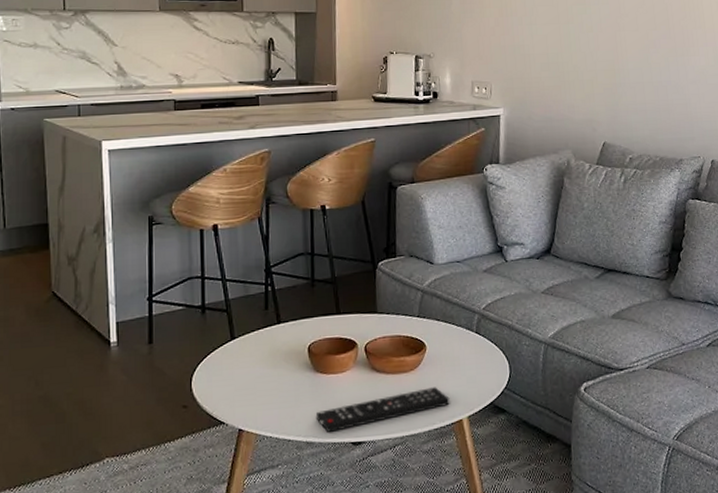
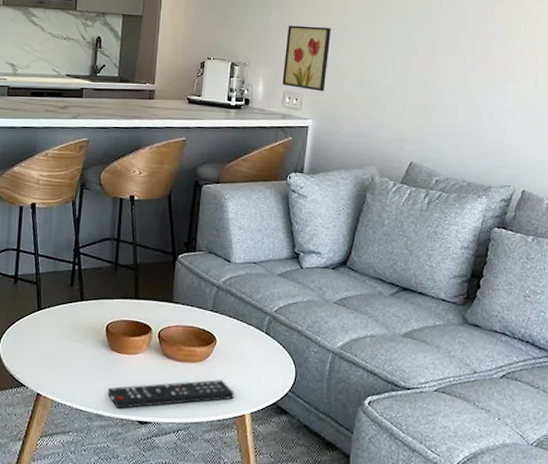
wall art: none [469,12,515,78] -> present [282,25,331,91]

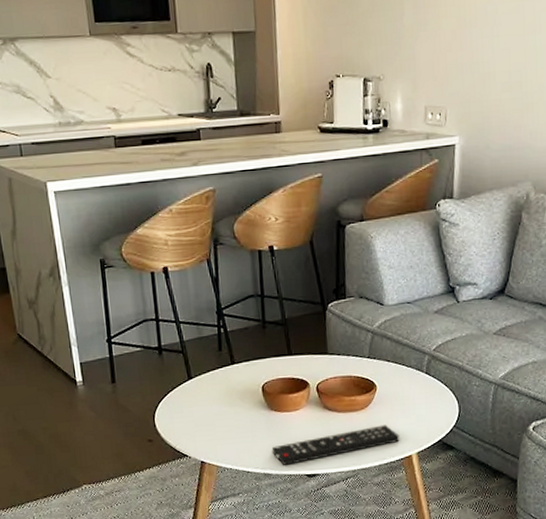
wall art: present [282,25,331,91] -> none [422,22,474,102]

